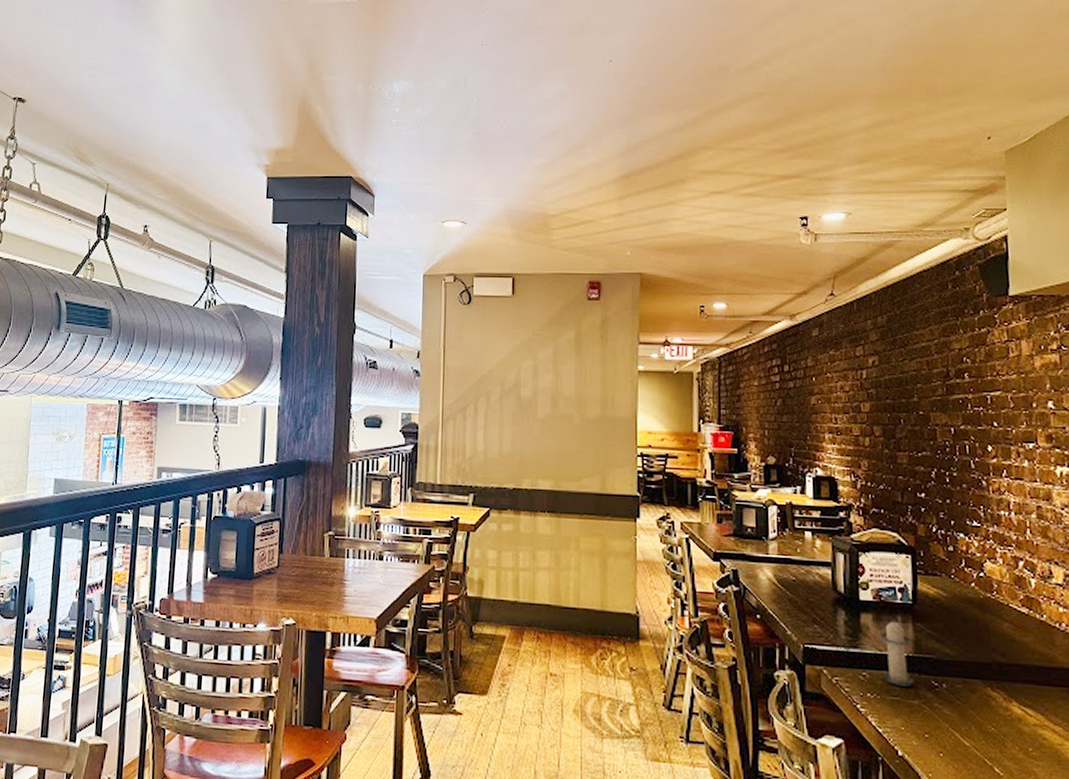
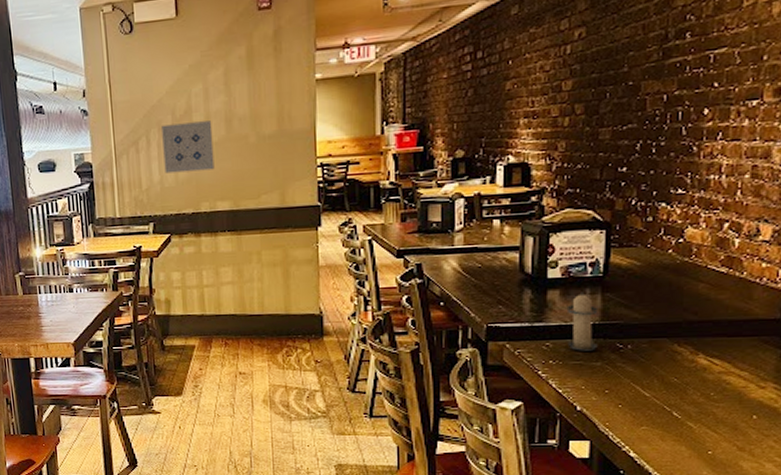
wall art: none [489,395,539,446] -> present [162,120,215,174]

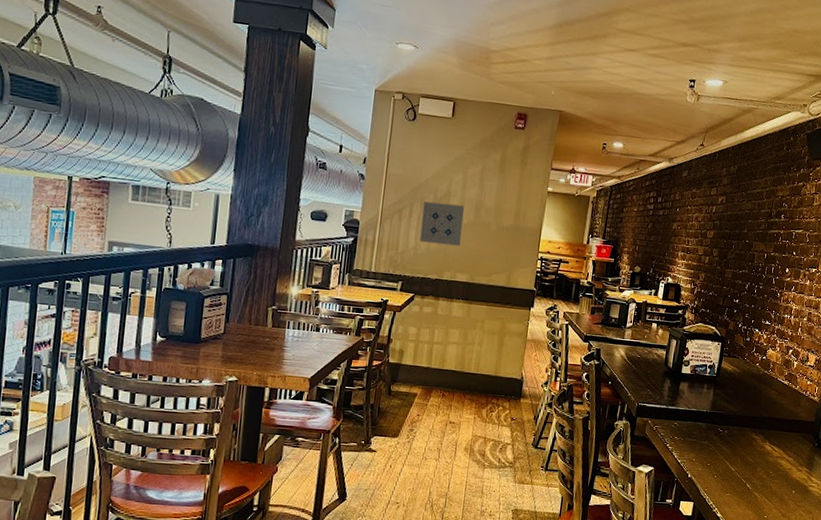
candle: present [566,292,598,351] -> none [688,386,711,432]

